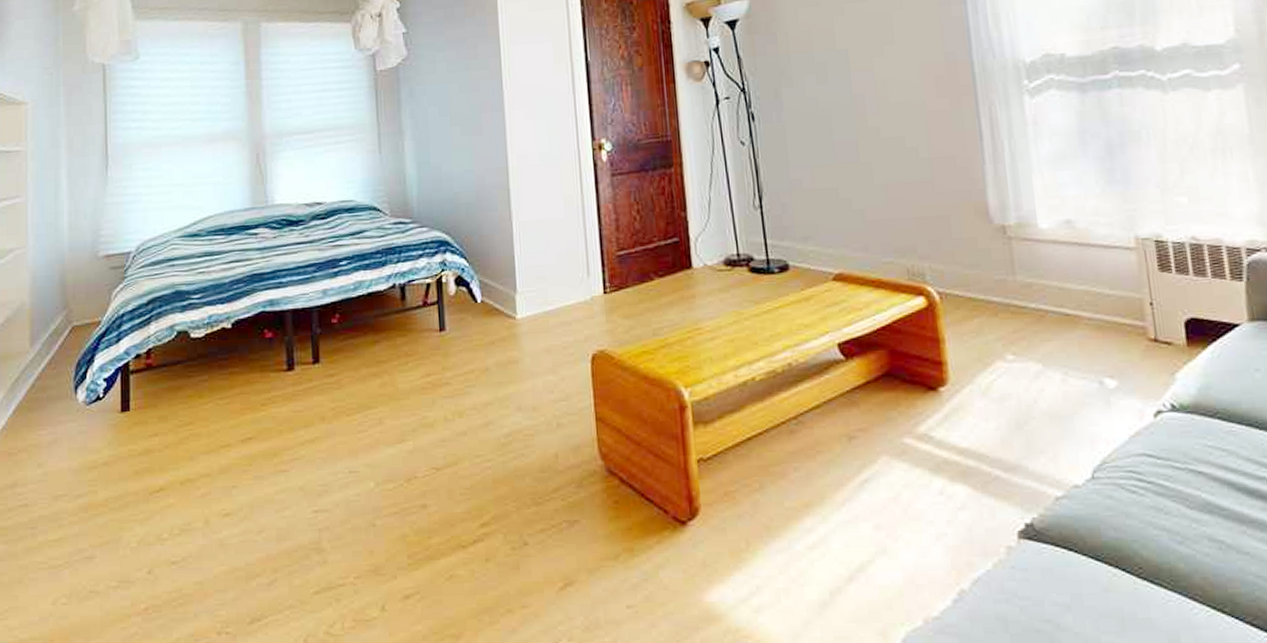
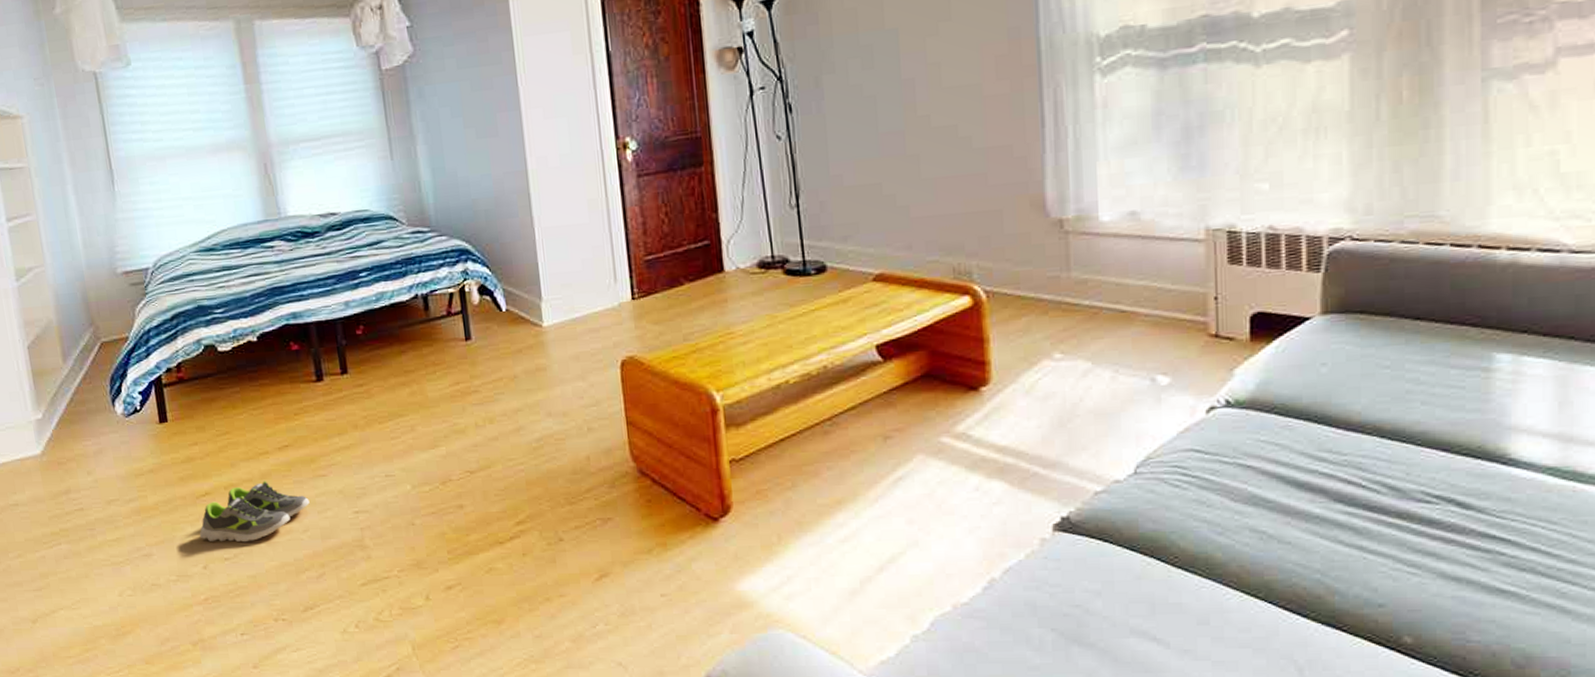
athletic shoe: none [147,476,268,544] -> present [199,481,310,543]

